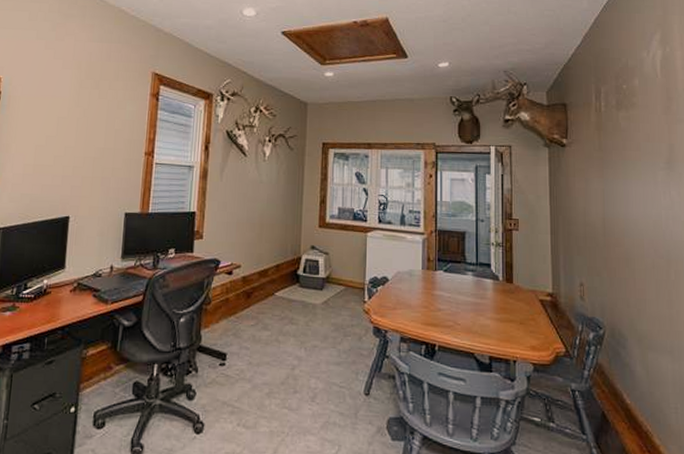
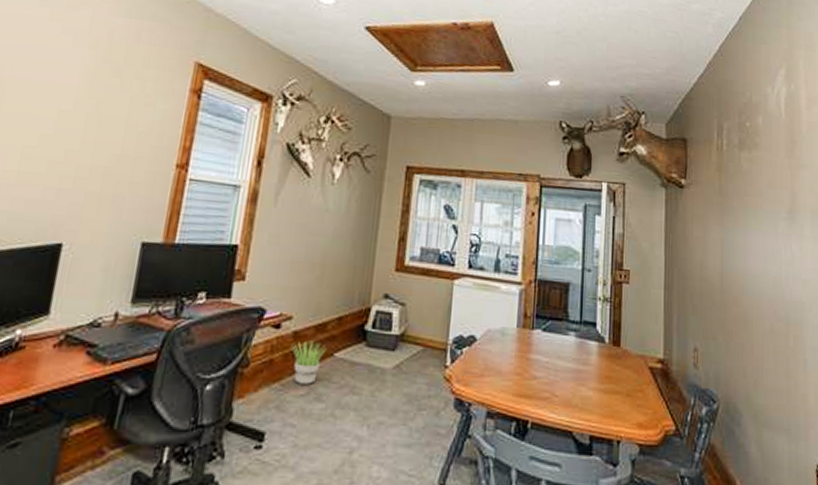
potted plant: none [242,284,269,317] -> present [291,341,327,384]

